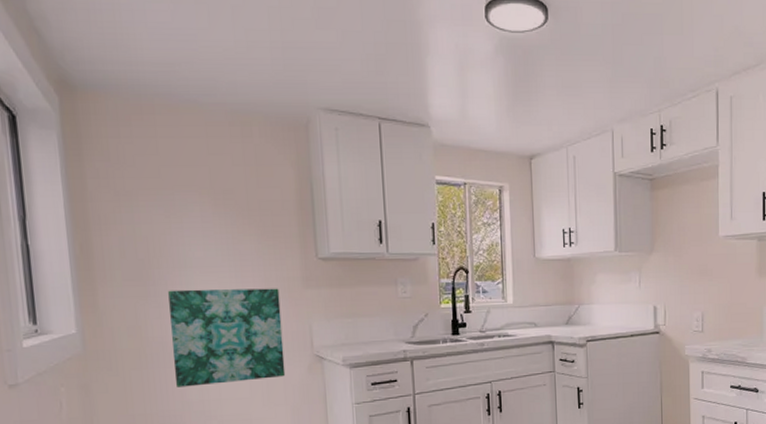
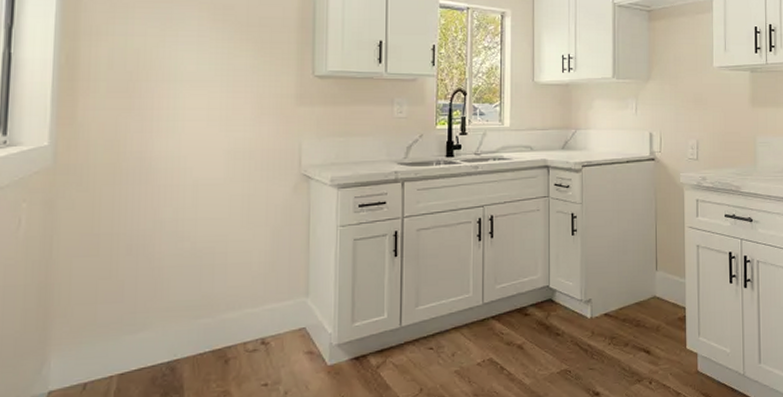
wall art: present [168,288,286,387] -> none [149,103,271,205]

